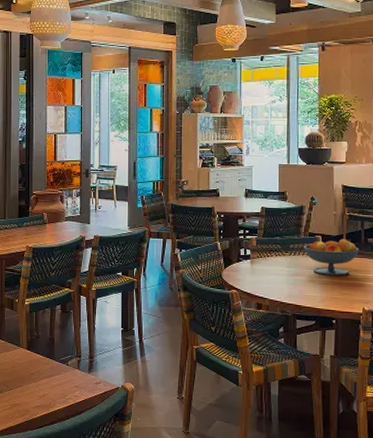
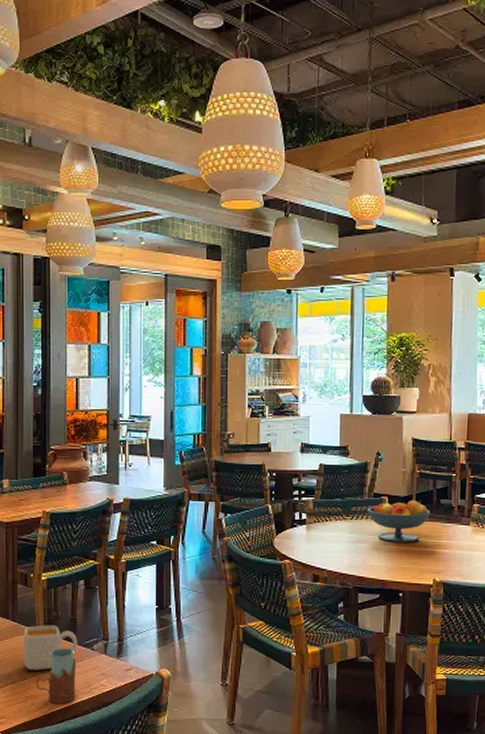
mug: none [9,343,56,382] -> present [23,625,78,671]
drinking glass: none [20,363,53,411] -> present [36,648,76,704]

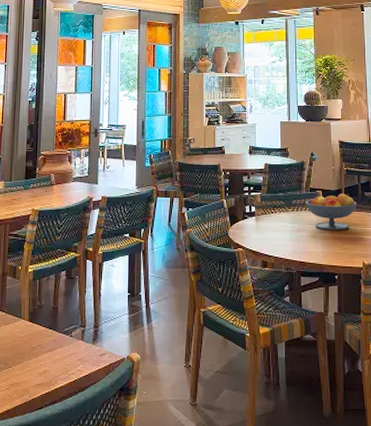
mug: present [23,625,78,671] -> none [9,314,59,358]
drinking glass: present [36,648,76,704] -> none [19,336,56,390]

